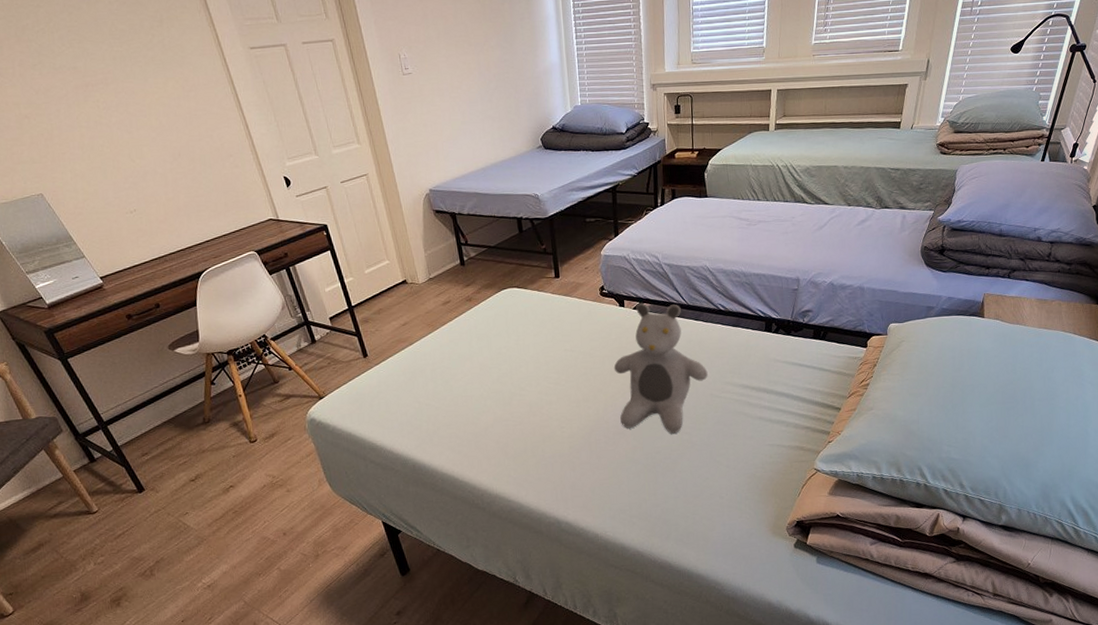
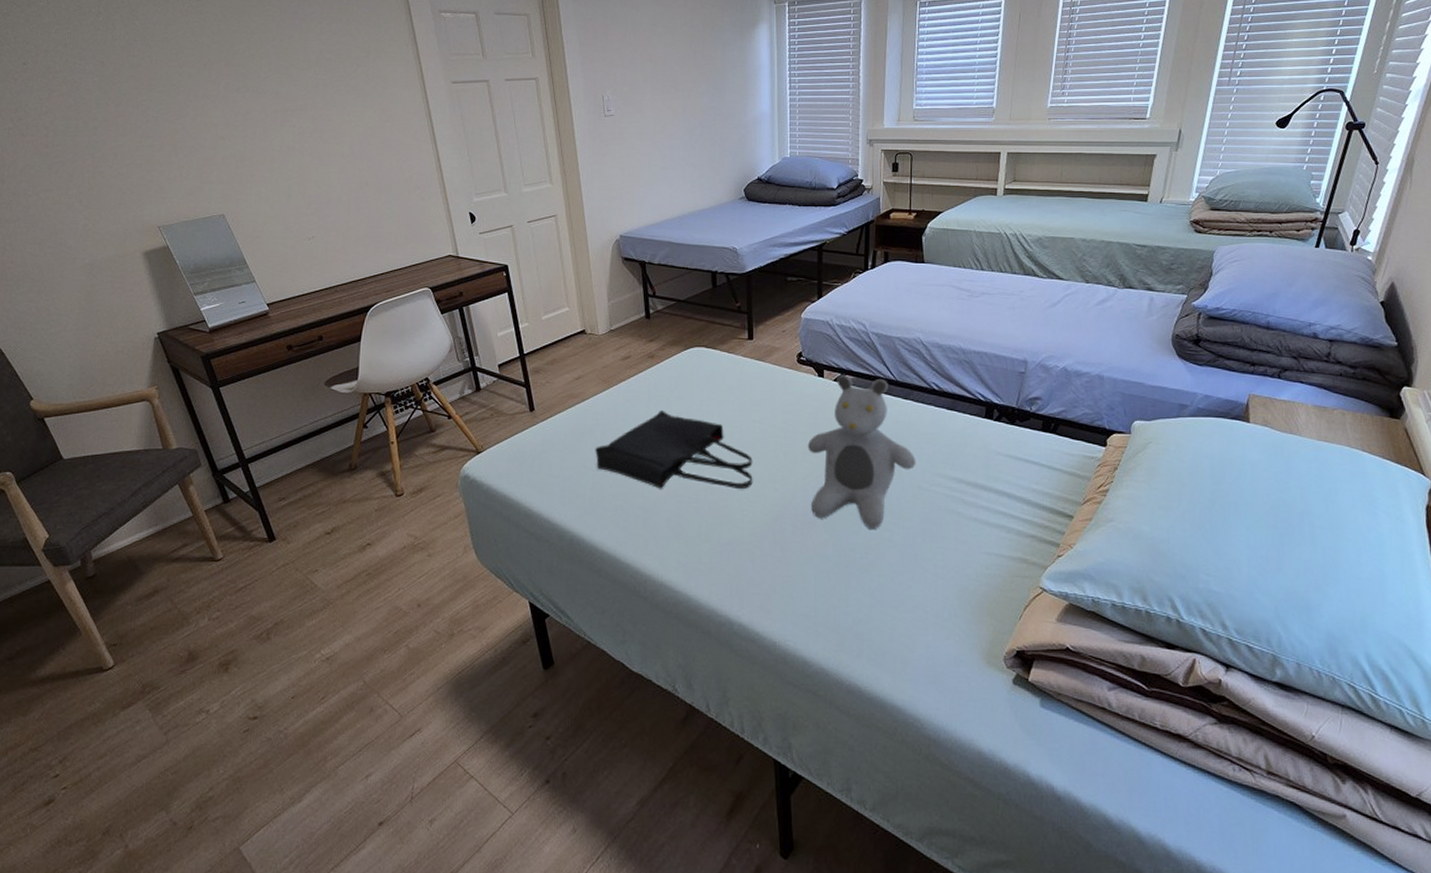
tote bag: none [426,347,569,416] -> present [595,411,753,489]

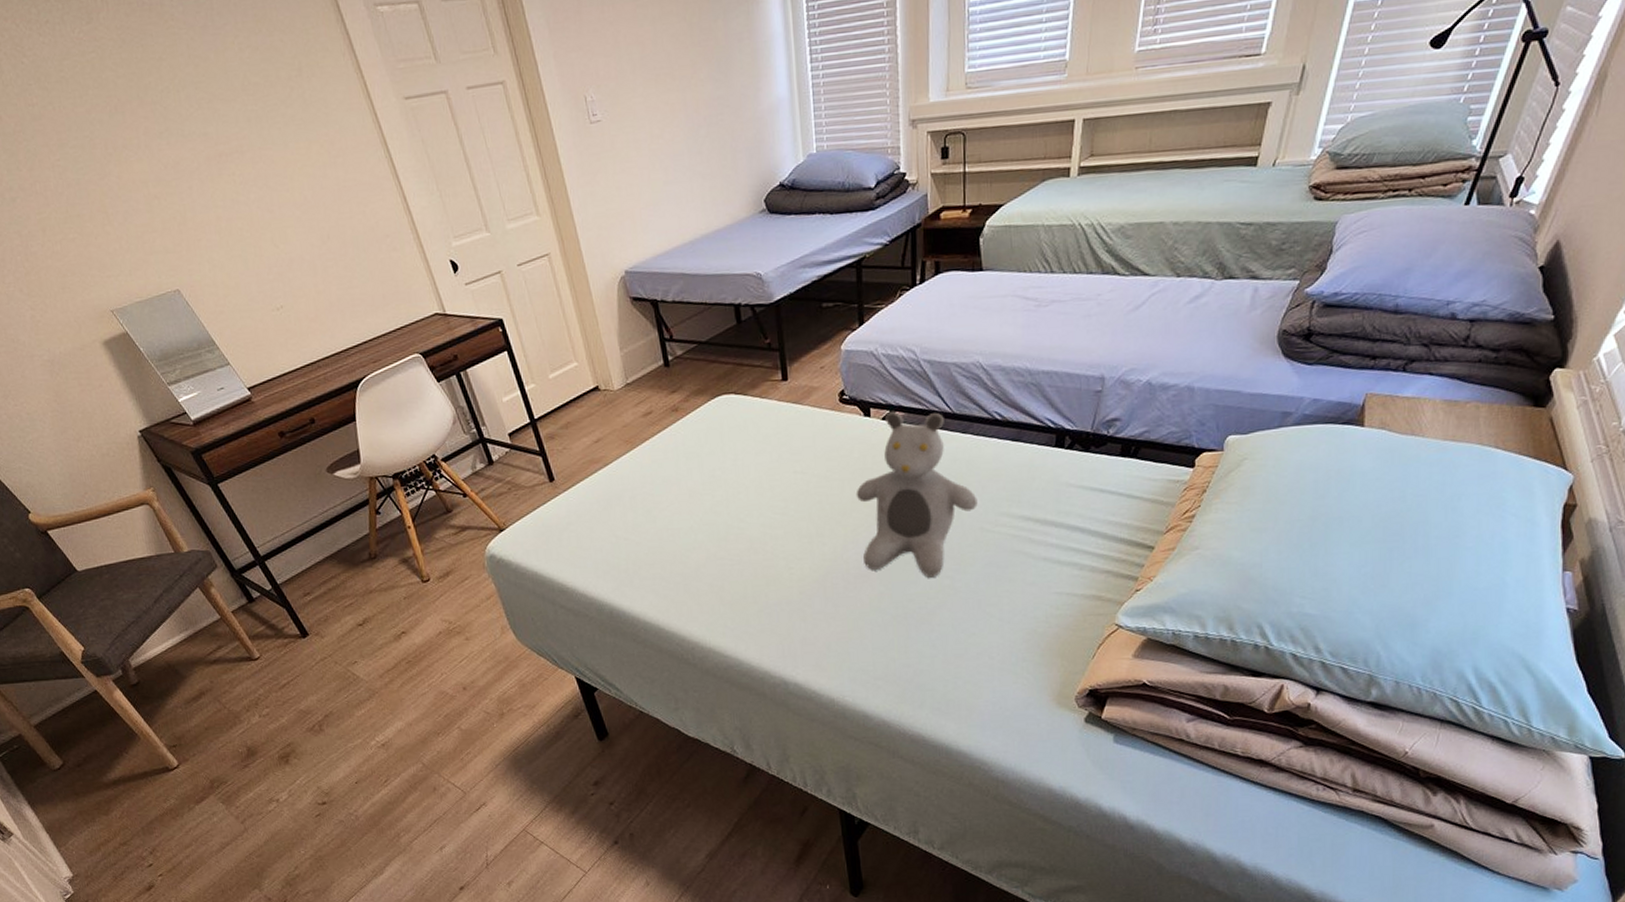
tote bag: present [595,411,753,489] -> none [625,469,799,553]

